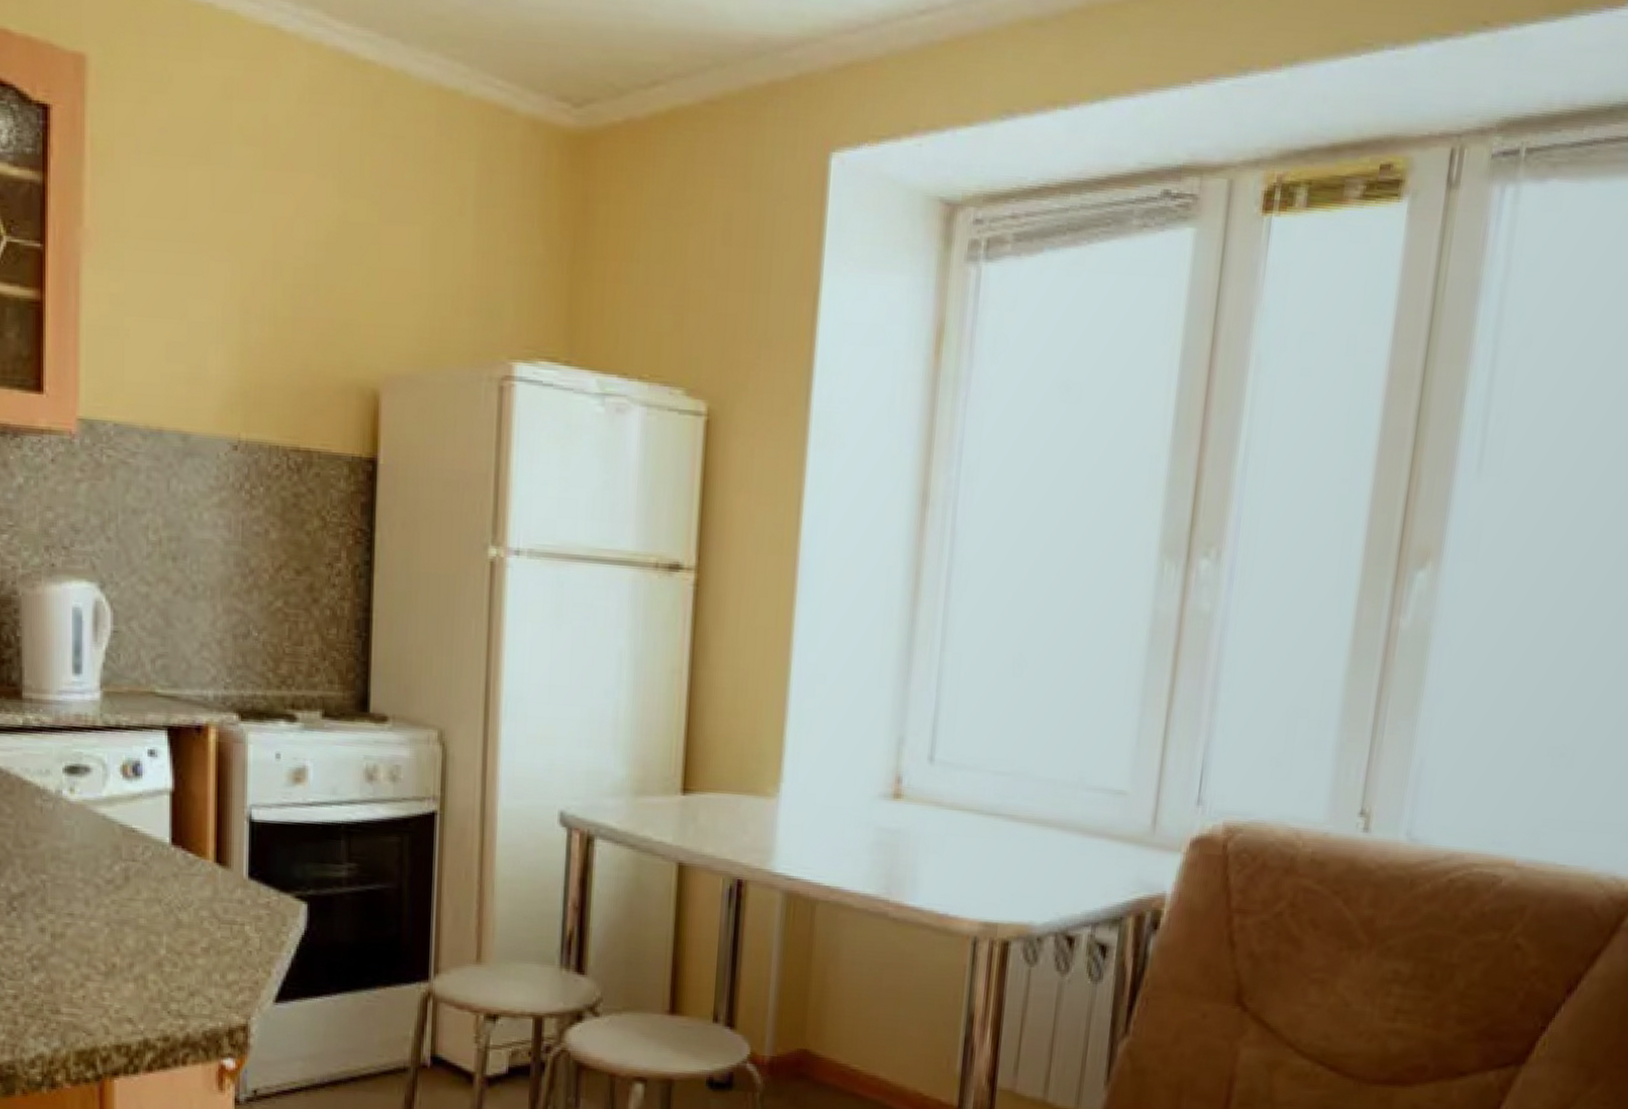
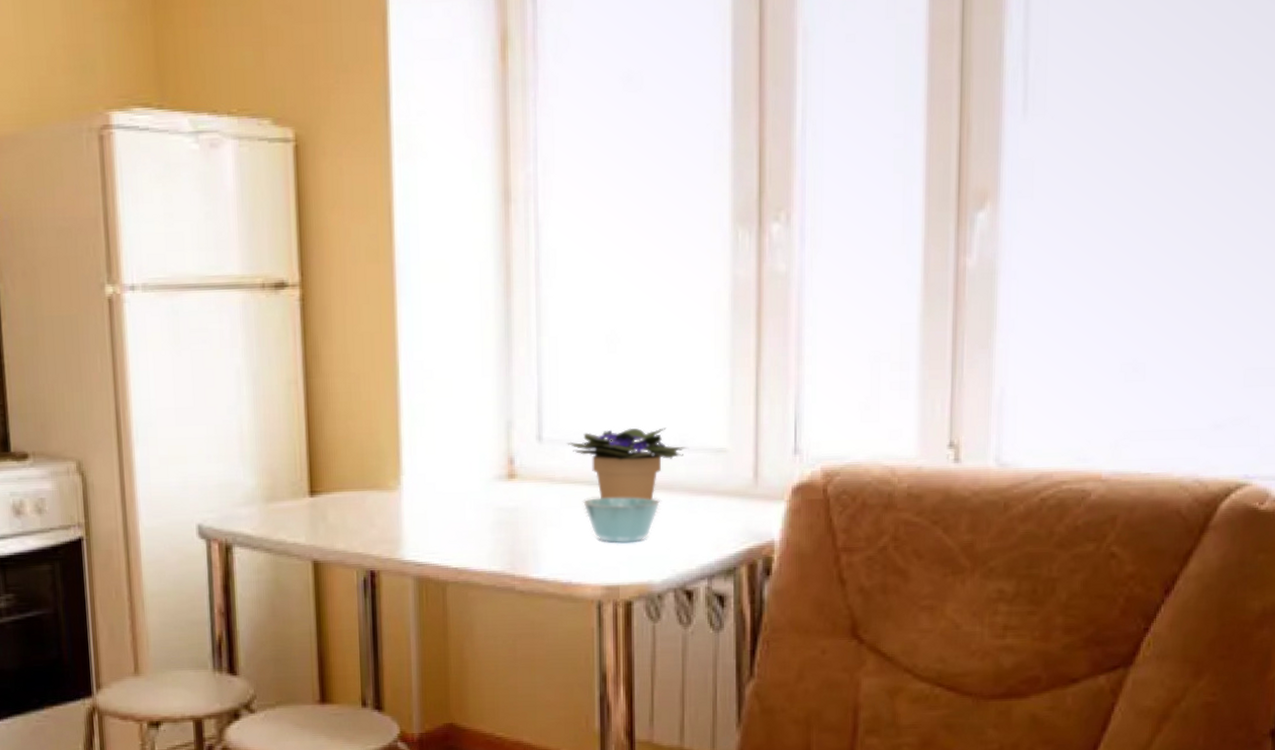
potted flower: none [959,758,1086,838] -> present [567,427,688,501]
bowl: none [970,828,1049,880] -> present [584,497,659,544]

